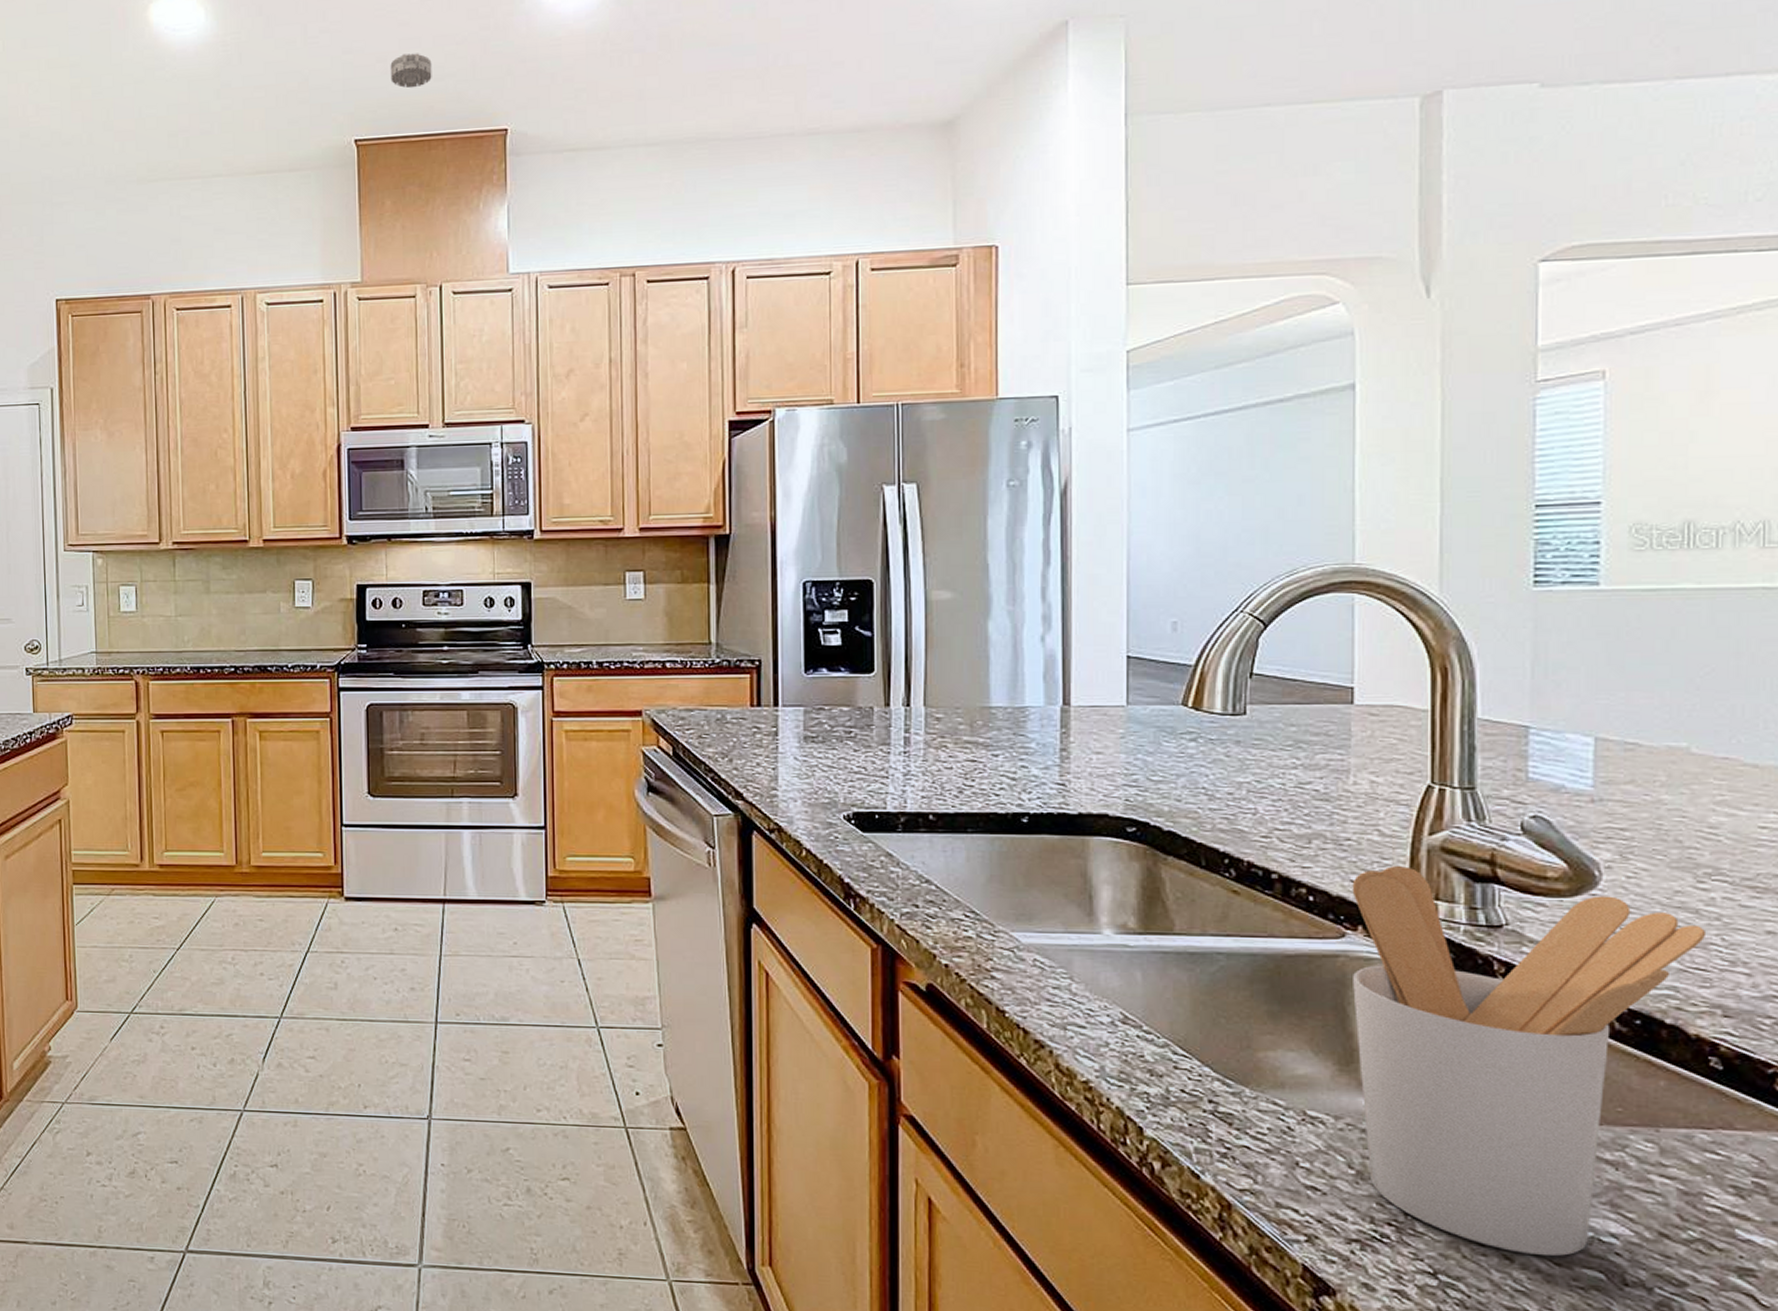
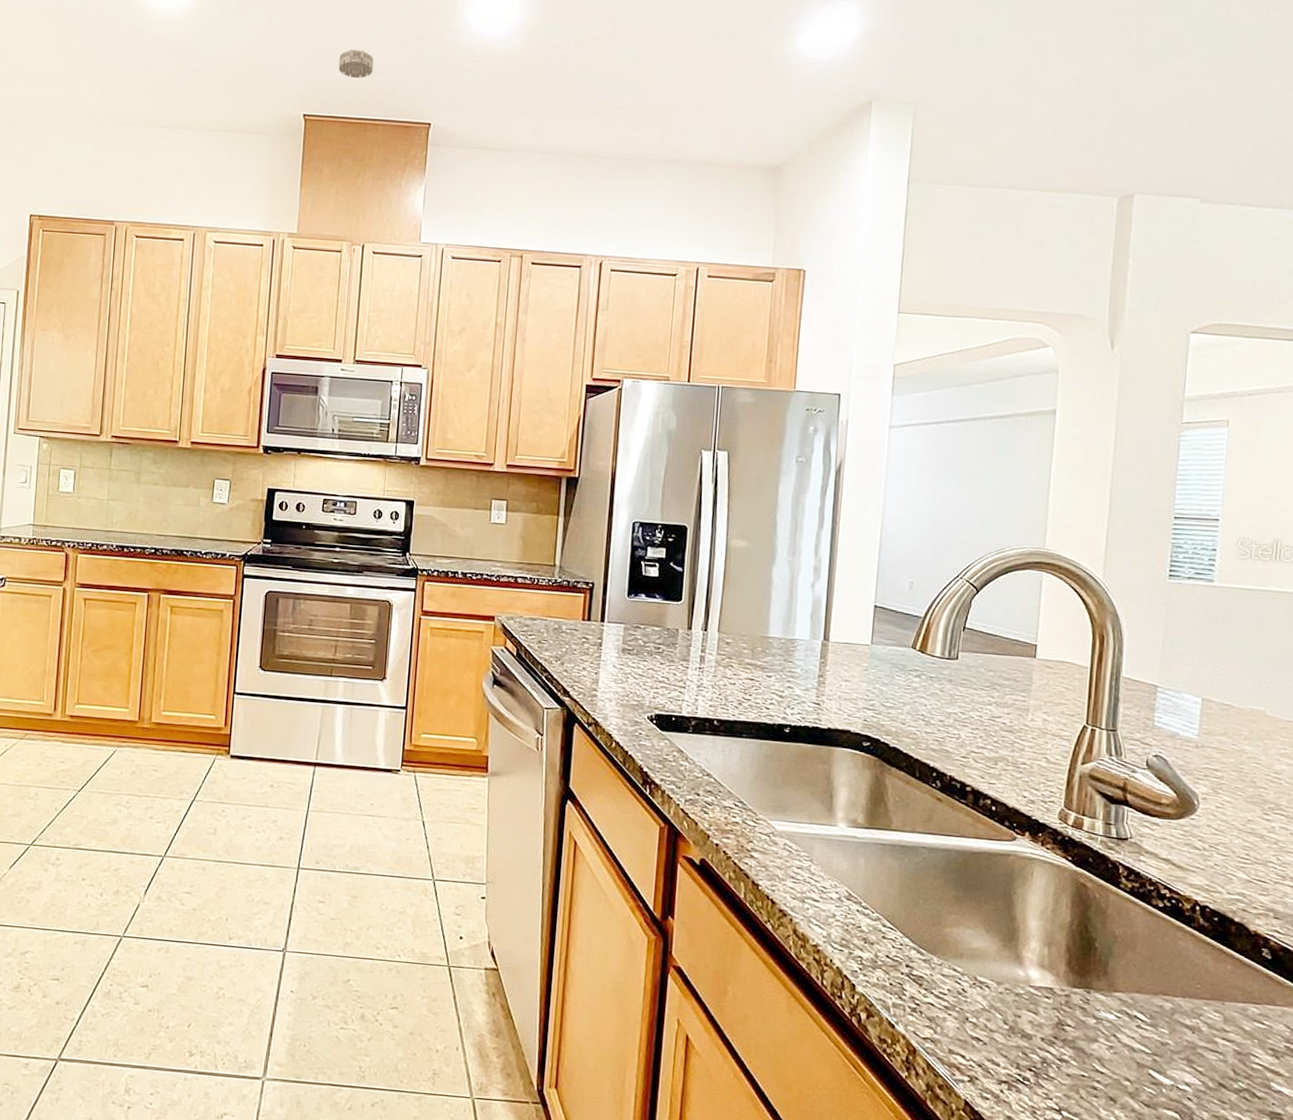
utensil holder: present [1352,866,1707,1257] -> none [1018,787,1267,1099]

